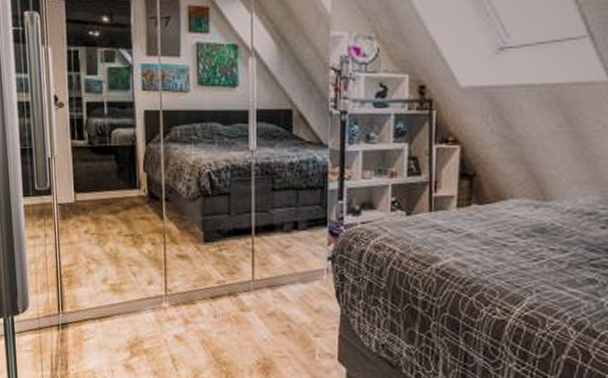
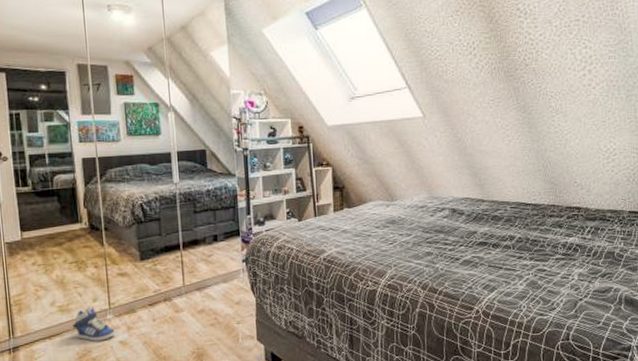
sneaker: none [124,289,170,332] -> present [72,306,115,341]

